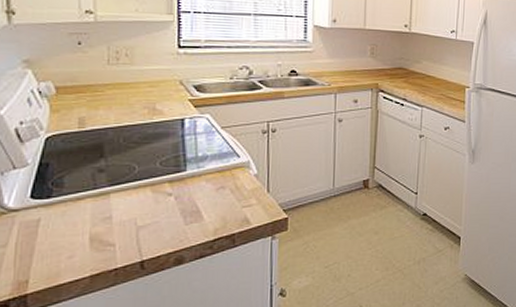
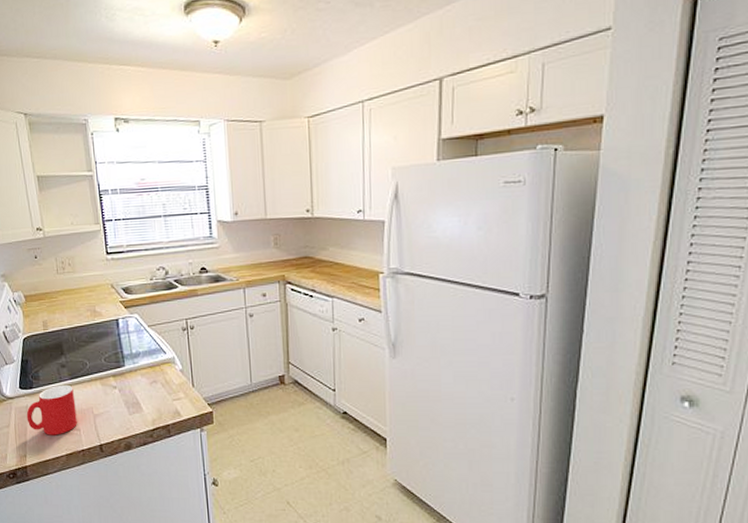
cup: none [36,192,113,254] -> present [26,384,77,435]

